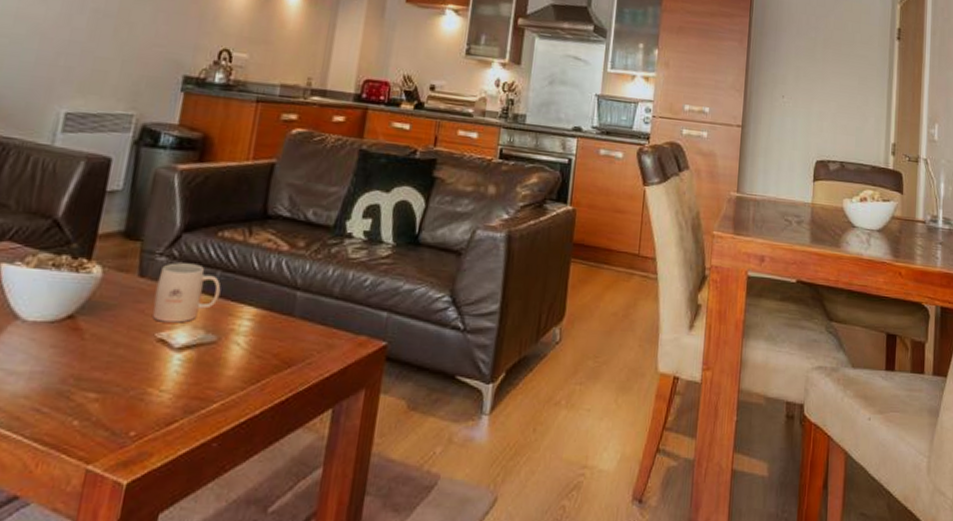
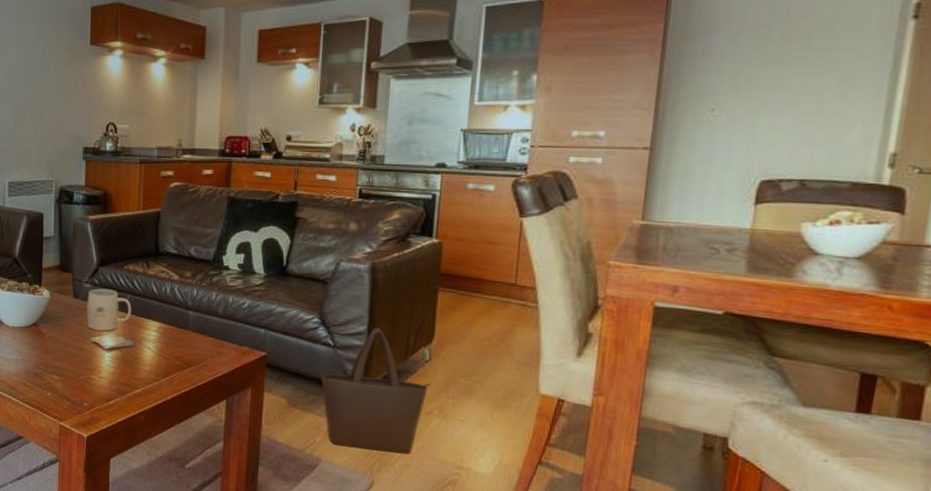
shopping bag: none [447,304,560,457] -> present [321,326,431,454]

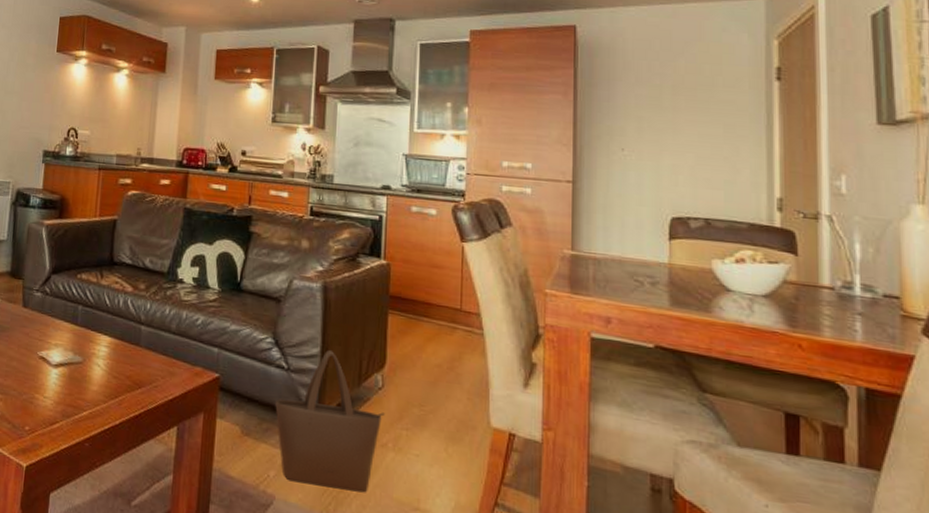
mug: present [86,288,132,332] -> none [34,297,83,346]

